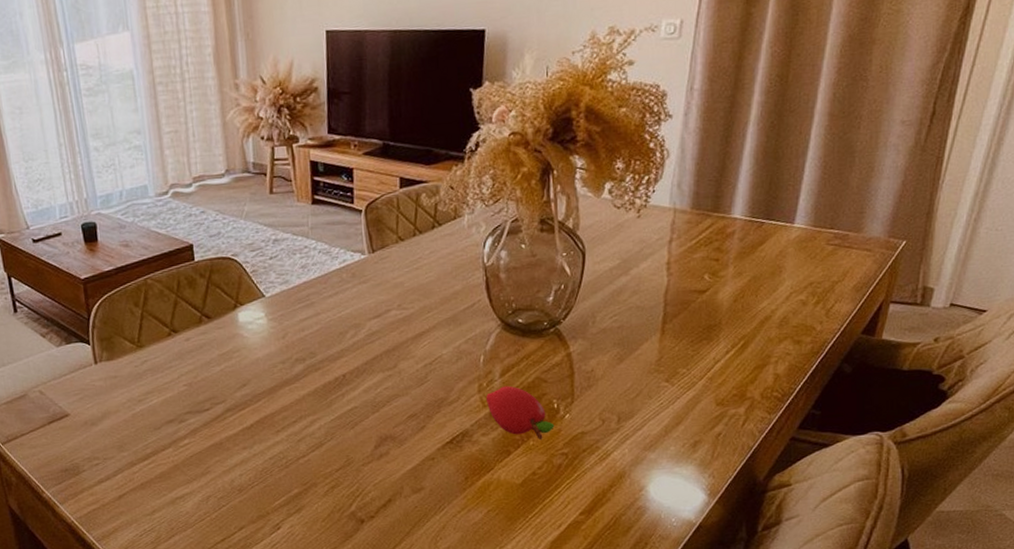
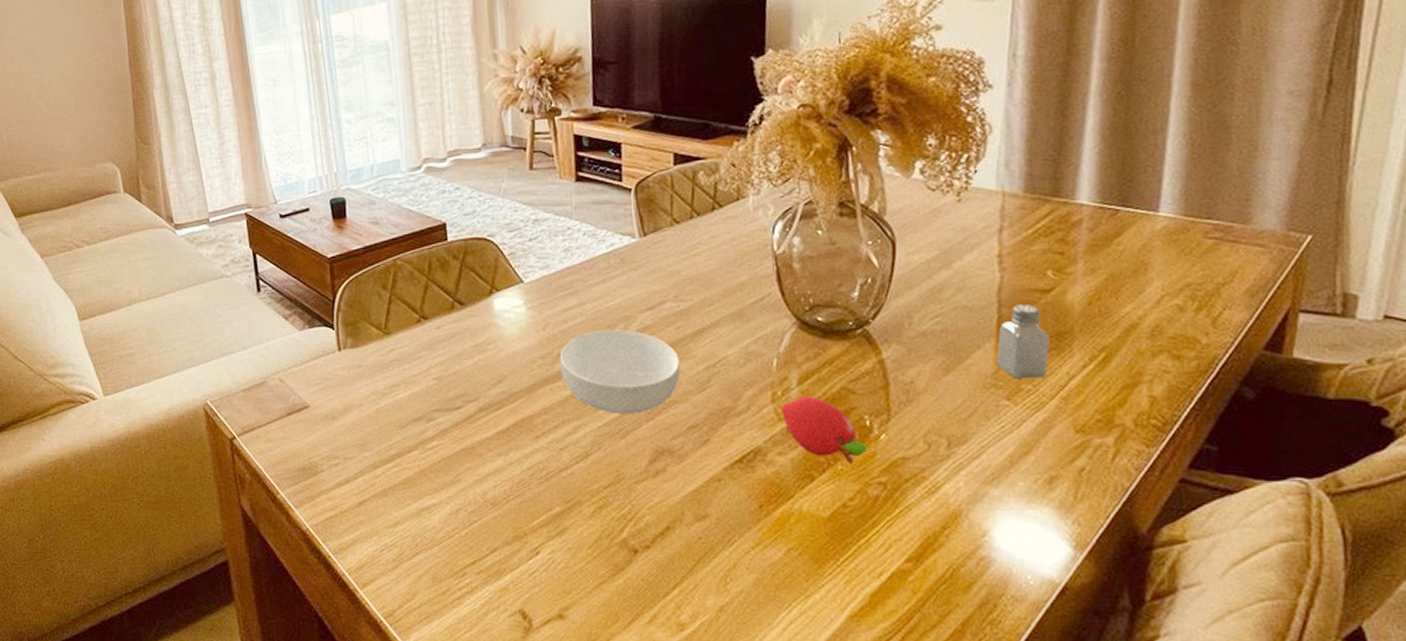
cereal bowl: none [297,335,403,409] -> present [559,329,681,414]
saltshaker: none [660,302,702,365] -> present [996,303,1050,379]

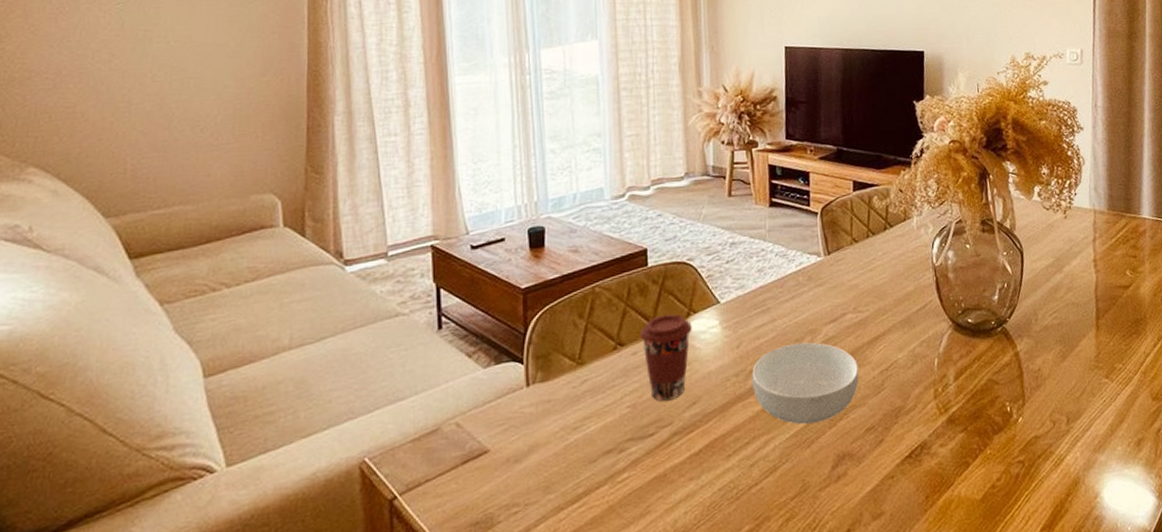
coffee cup: none [442,290,495,376] -> present [639,313,692,401]
fruit: present [782,396,868,464] -> none [942,389,1009,447]
saltshaker: present [996,303,1050,379] -> none [1097,298,1132,360]

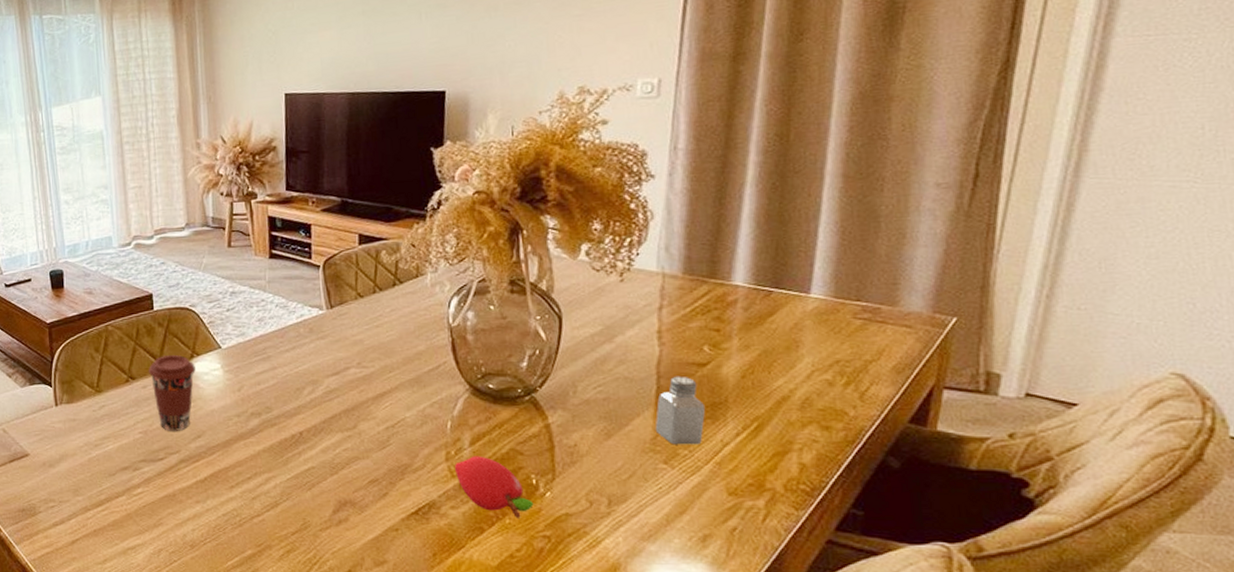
cereal bowl: present [752,342,859,425] -> none [253,391,363,468]
fruit: none [942,389,1009,447] -> present [455,456,534,518]
saltshaker: none [1097,298,1132,360] -> present [655,376,705,445]

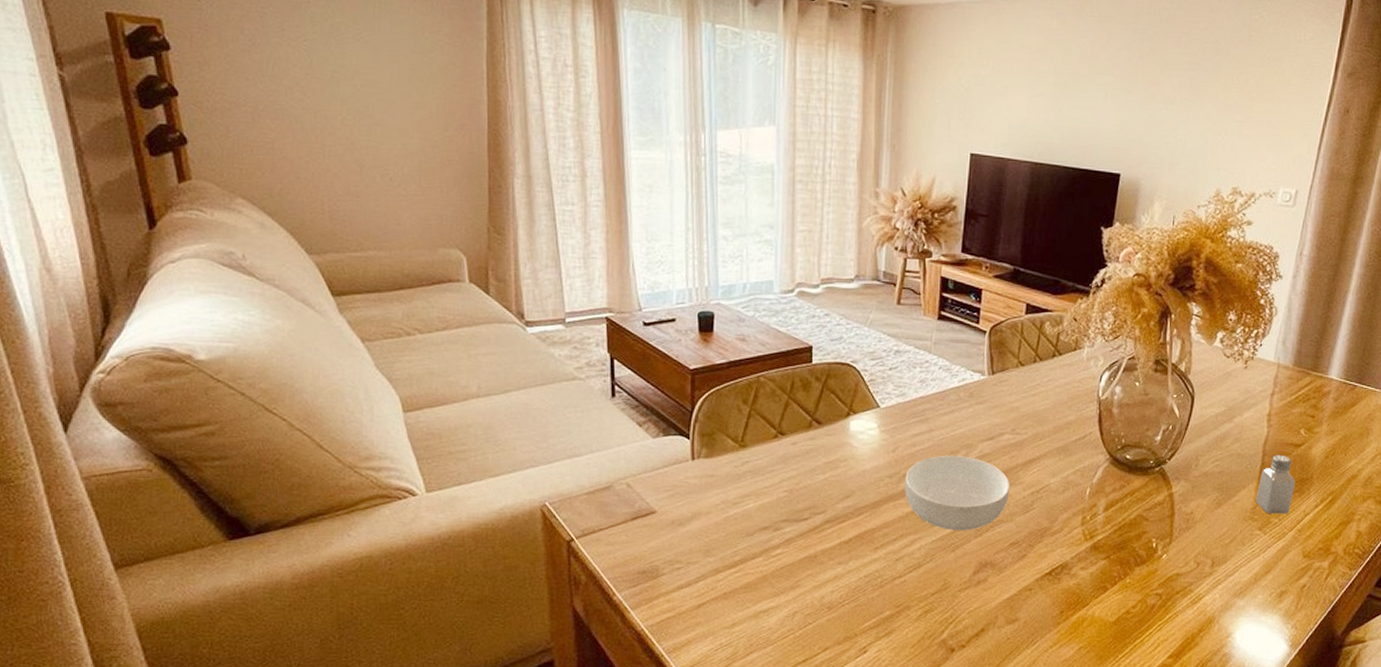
coffee cup: present [148,354,196,431] -> none [799,411,851,491]
cereal bowl: none [253,391,363,468] -> present [905,454,1011,530]
fruit: present [455,456,534,518] -> none [1088,521,1152,578]

